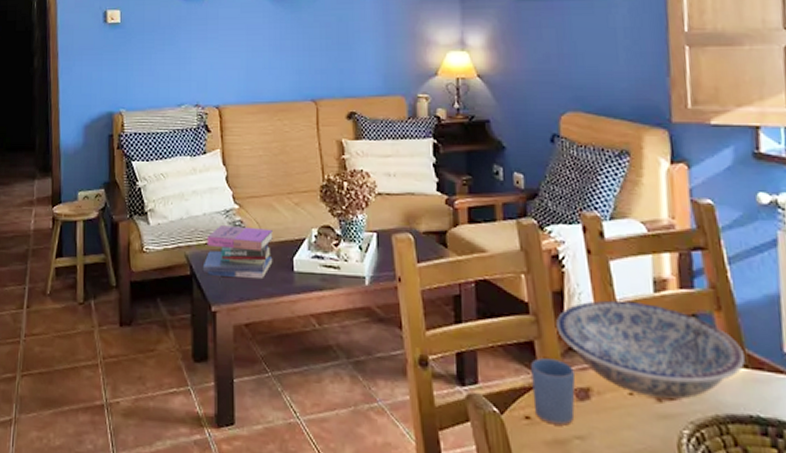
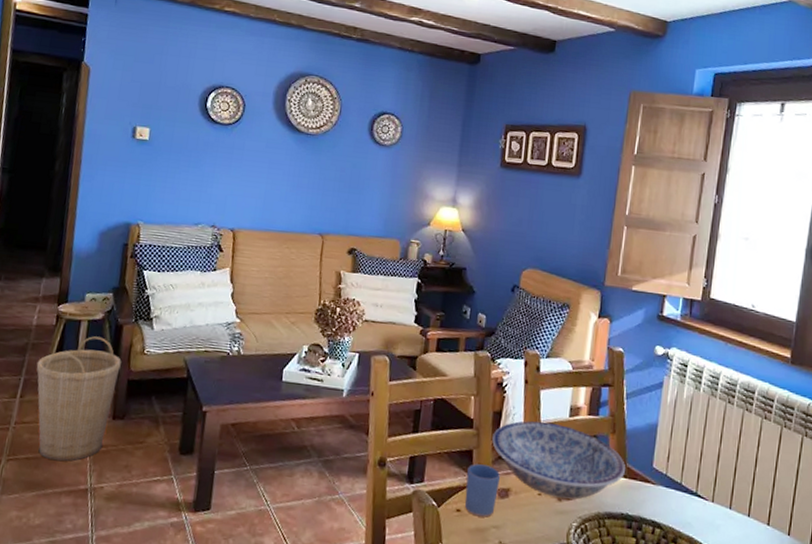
basket: none [39,237,121,375] -> present [36,336,122,462]
books: present [202,225,273,280] -> none [198,336,268,386]

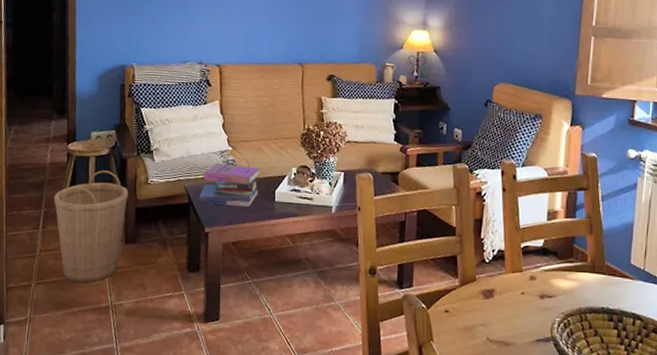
books: none [198,336,268,386] -> present [199,163,260,208]
mug: present [465,464,501,517] -> none [452,268,485,317]
ceramic bowl: present [492,421,625,500] -> none [474,226,604,297]

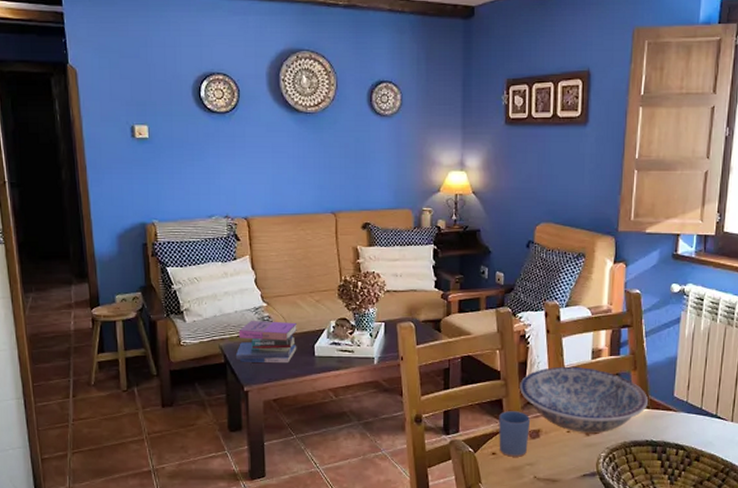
basket: present [53,170,128,283] -> none [82,334,161,449]
mug: none [452,268,485,317] -> present [499,411,531,457]
ceramic bowl: none [474,226,604,297] -> present [520,366,648,433]

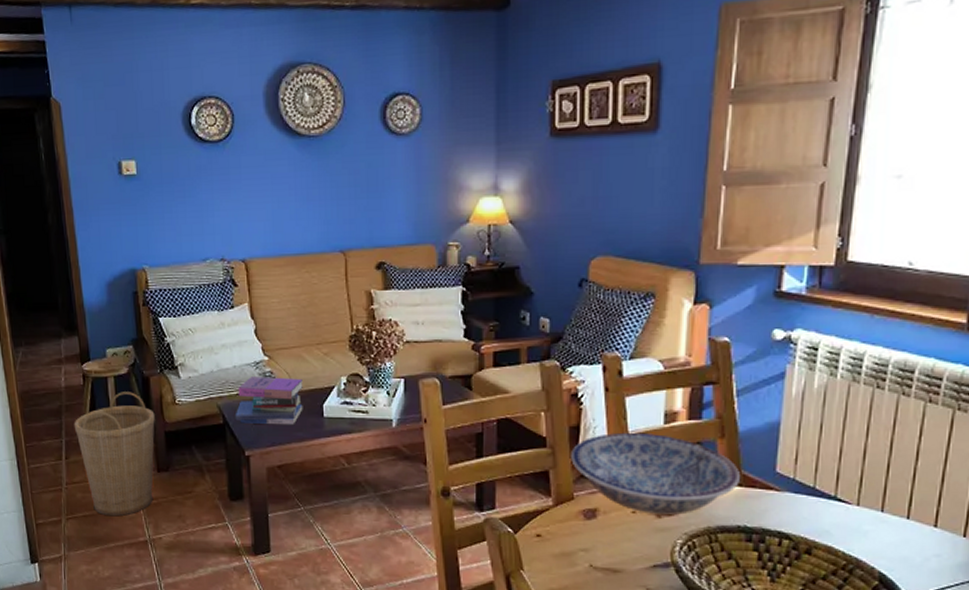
basket: none [82,334,161,449] -> present [74,392,155,517]
mug: present [499,411,531,457] -> none [545,485,585,541]

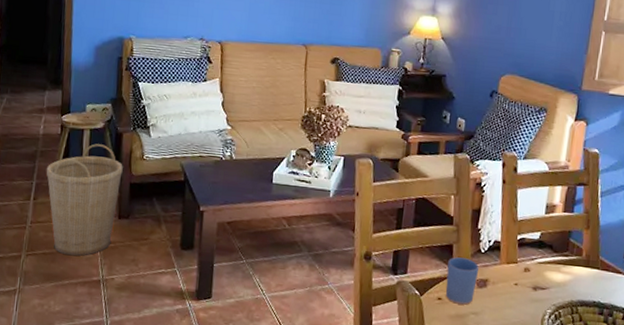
books: present [235,377,303,426] -> none [195,142,258,188]
mug: none [545,485,585,541] -> present [445,257,480,305]
ceramic bowl: present [571,432,740,515] -> none [471,218,599,289]

